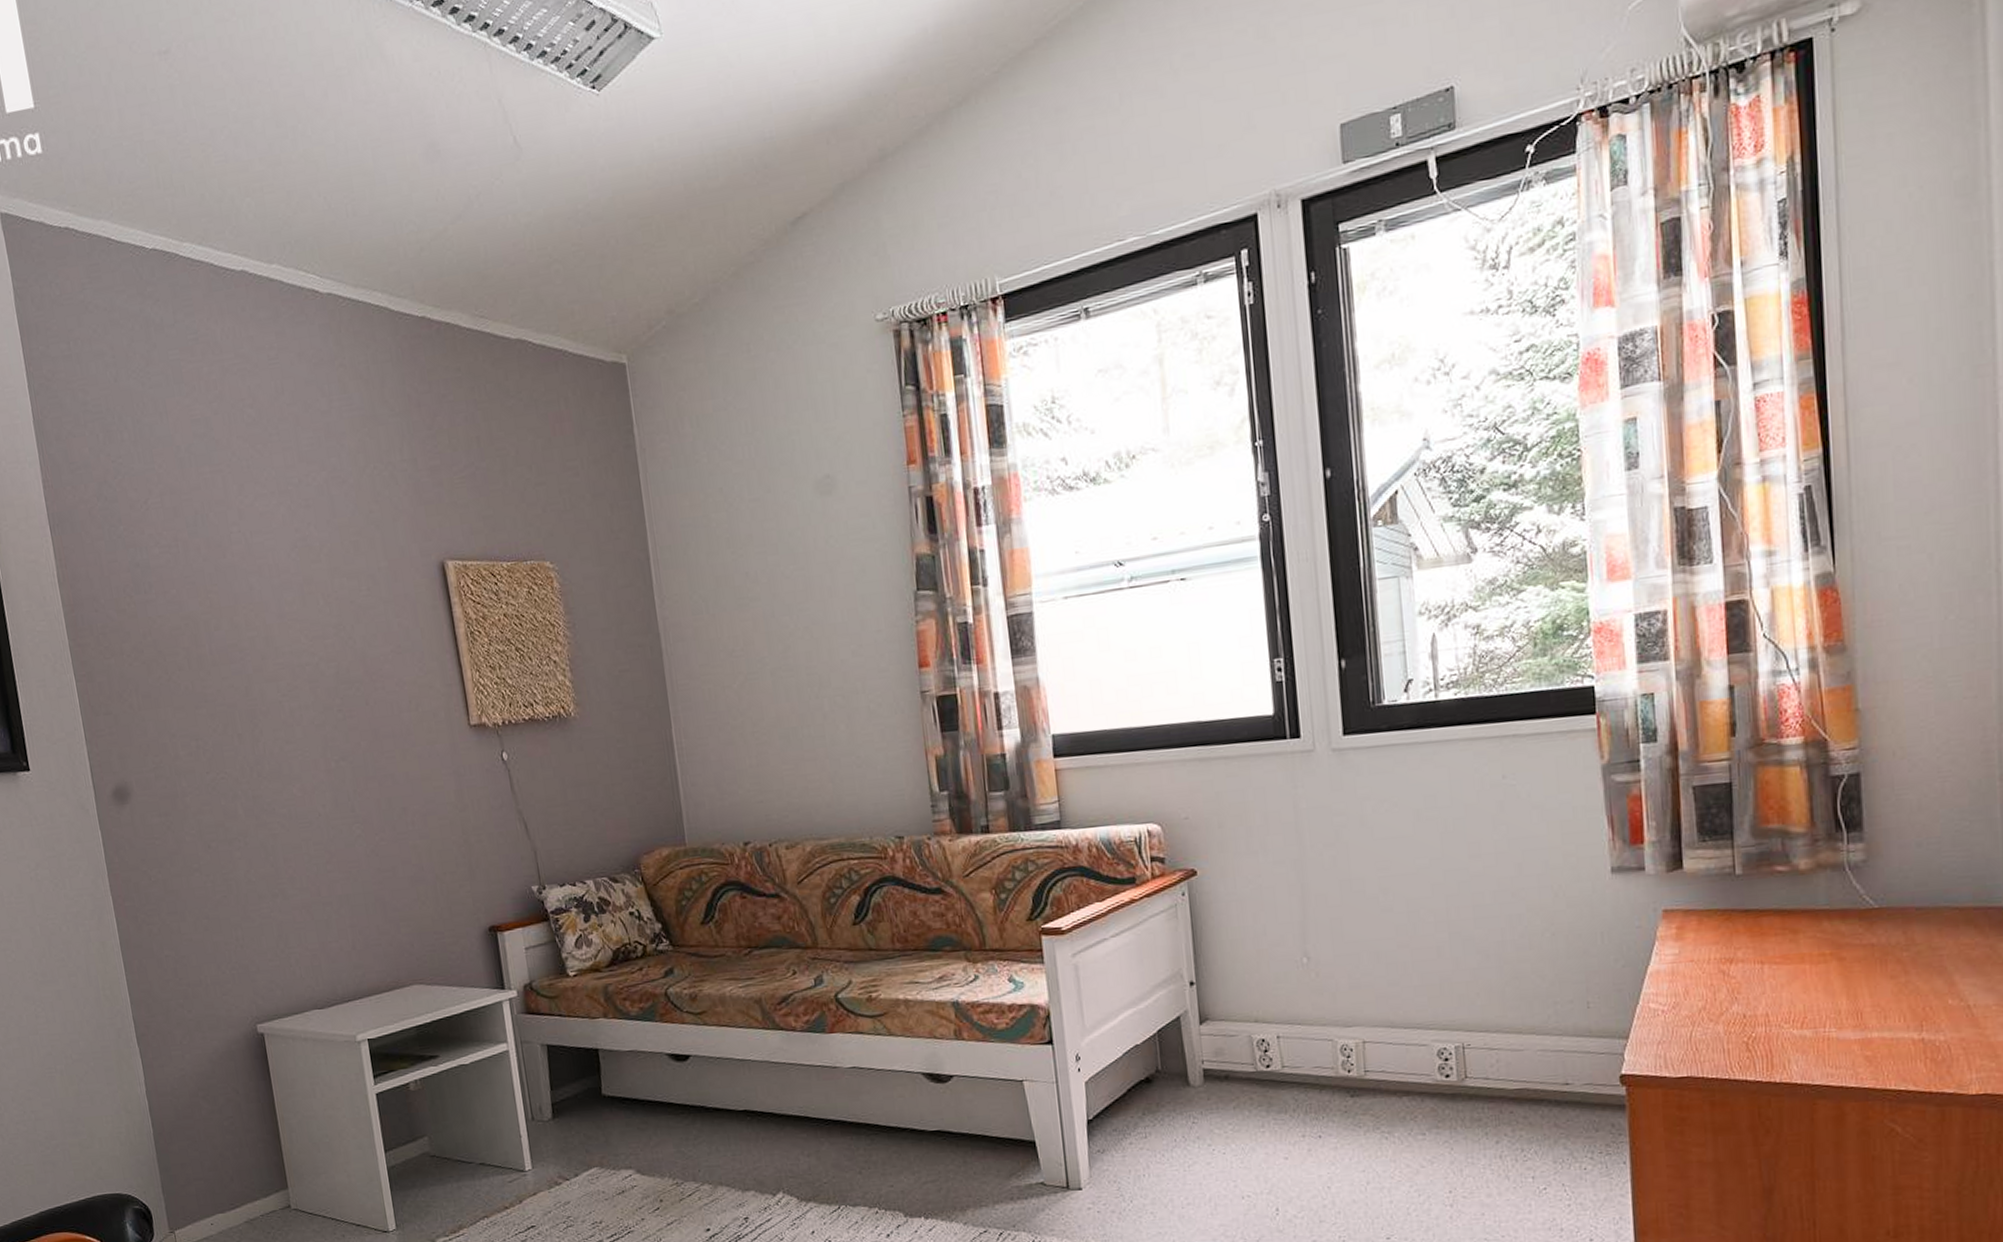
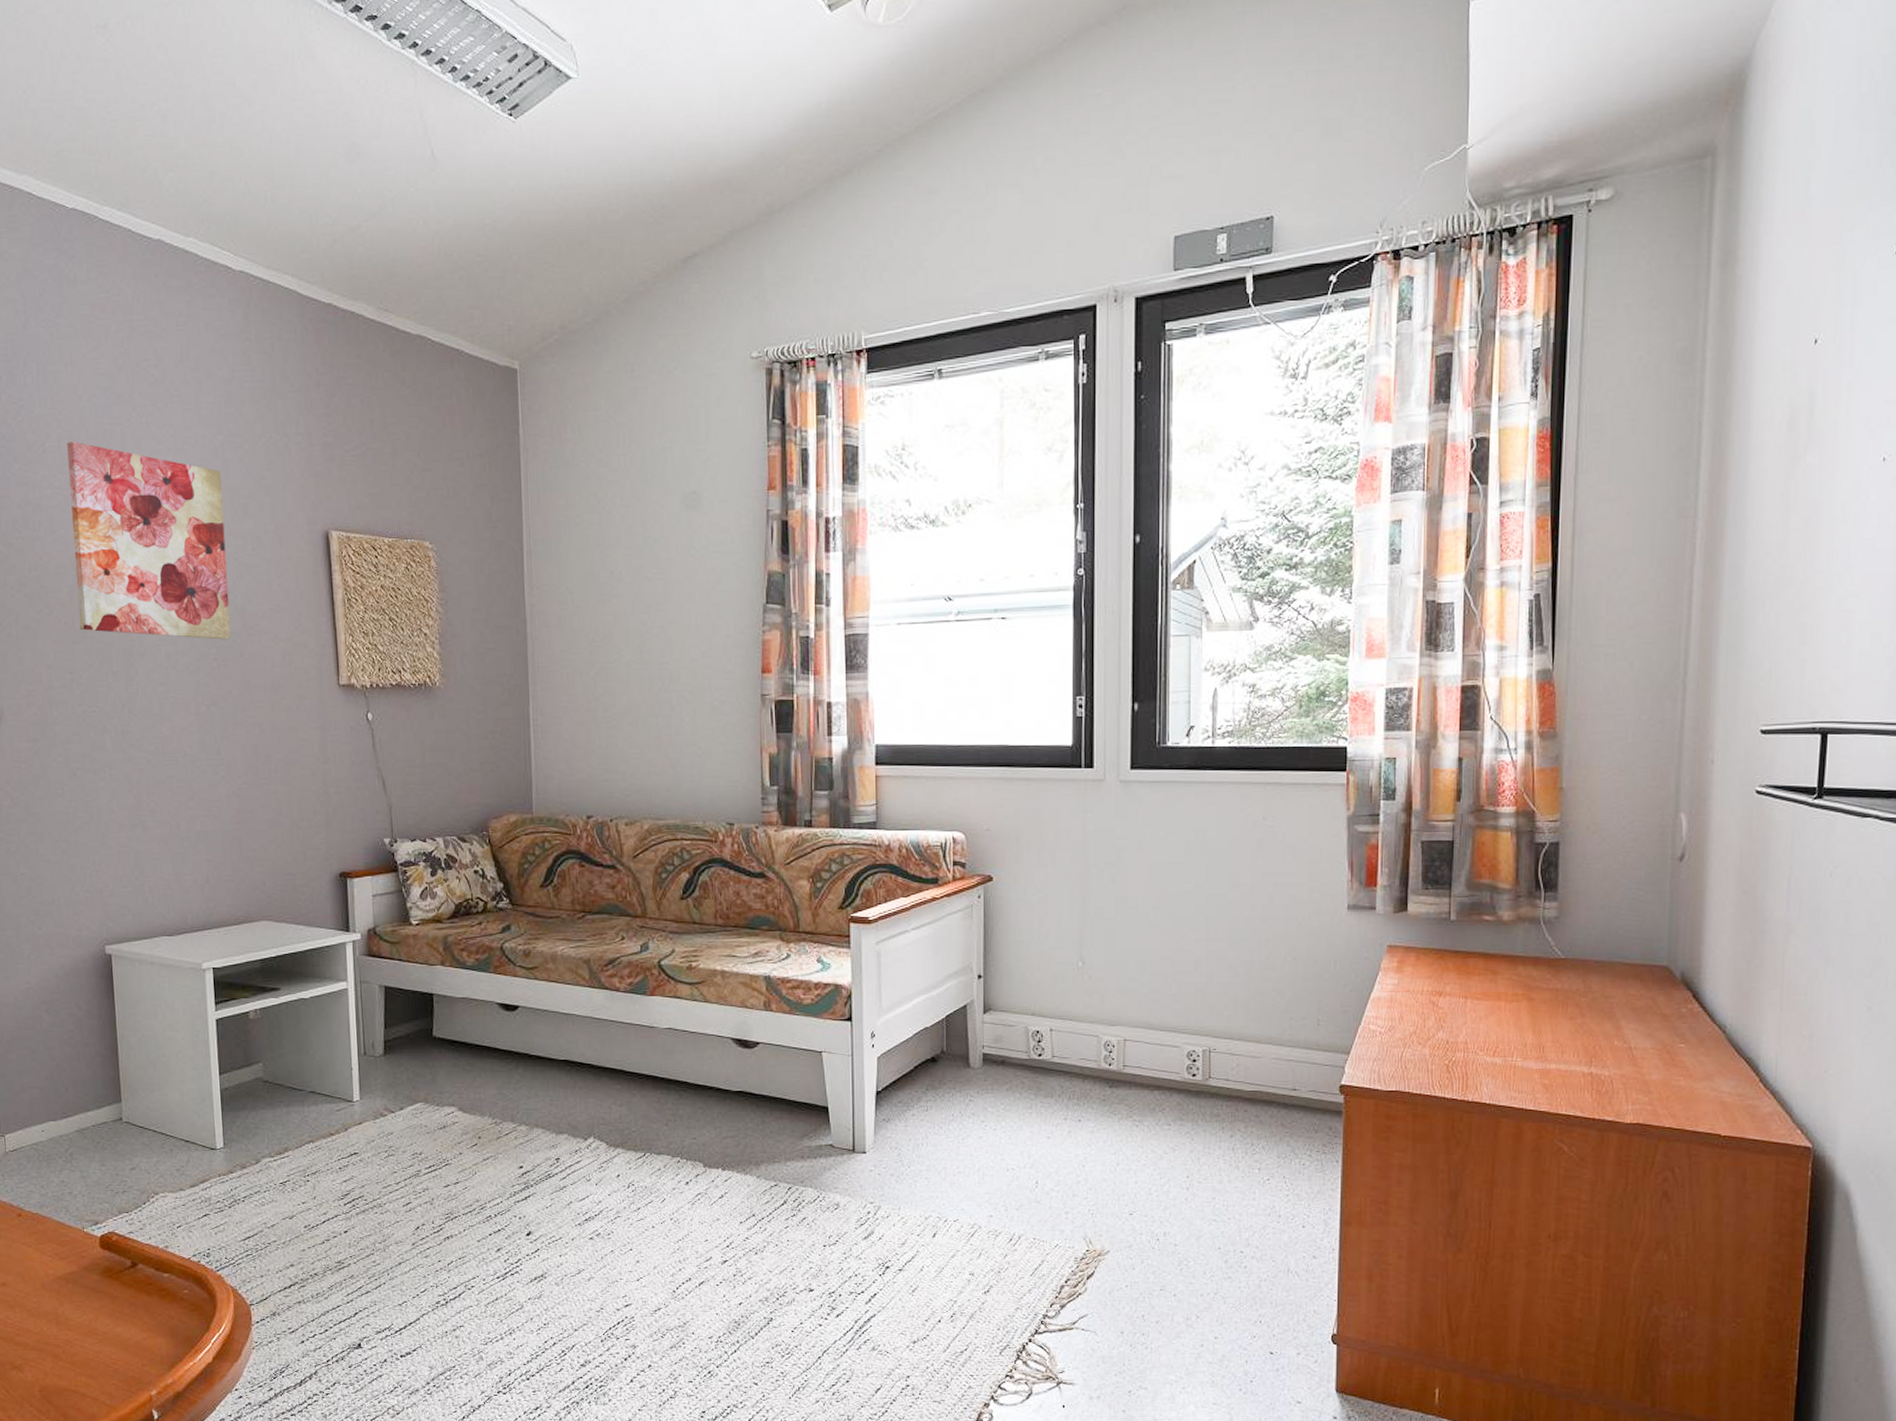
wall art: none [169,495,355,694] -> present [67,442,232,640]

